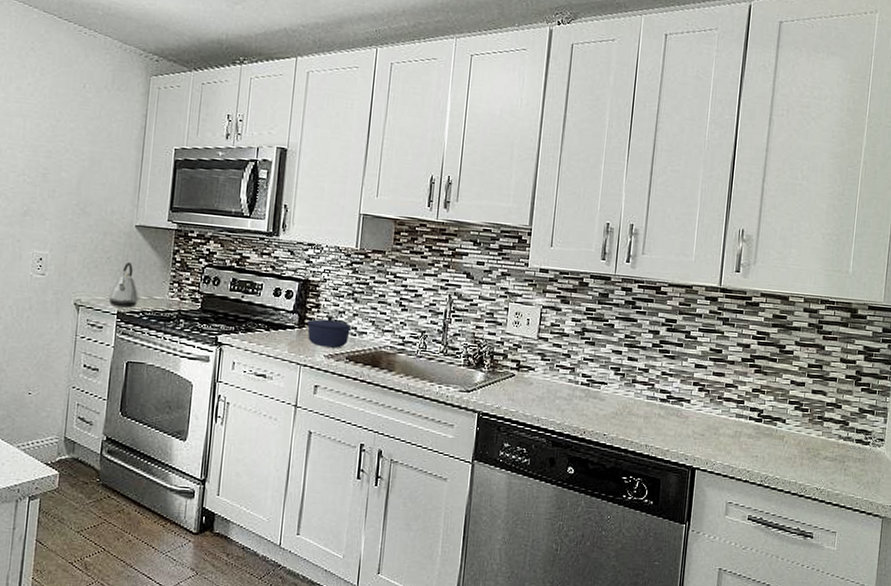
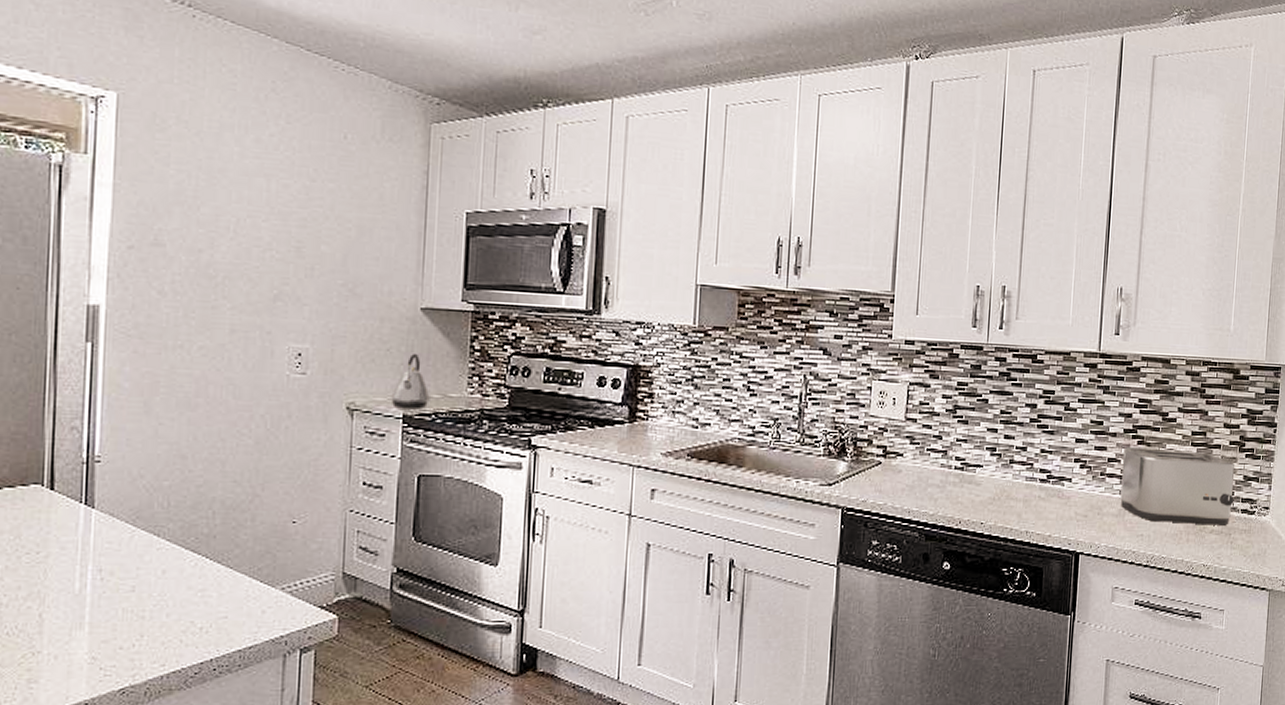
cooking pot: present [306,315,352,348] -> none [638,406,692,444]
toaster: none [736,375,851,455] -> present [1120,447,1235,527]

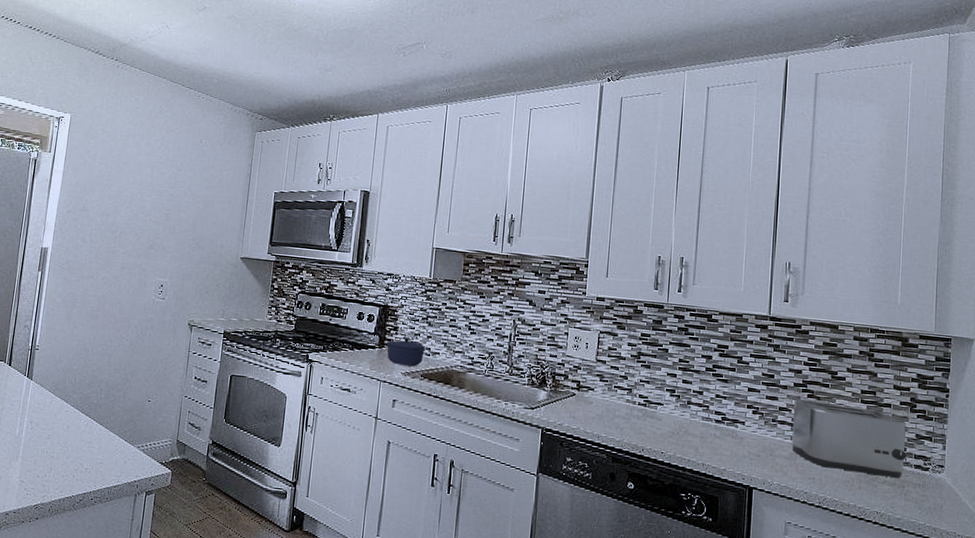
kettle: present [391,353,430,410] -> none [217,288,243,329]
cooking pot: none [638,406,692,444] -> present [386,337,426,367]

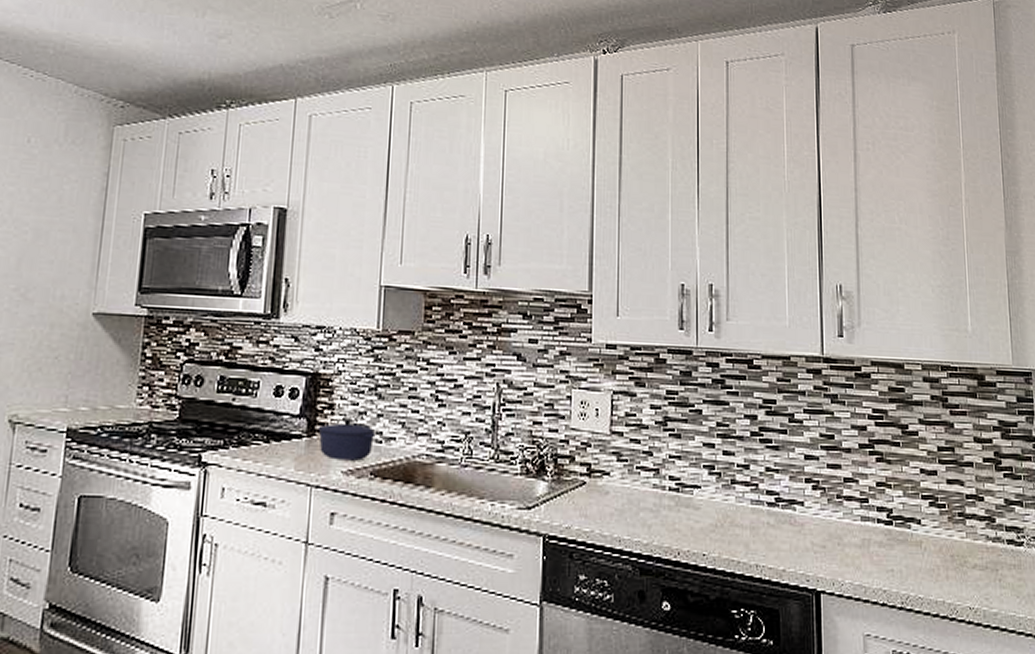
toaster: present [791,399,907,479] -> none [861,465,997,561]

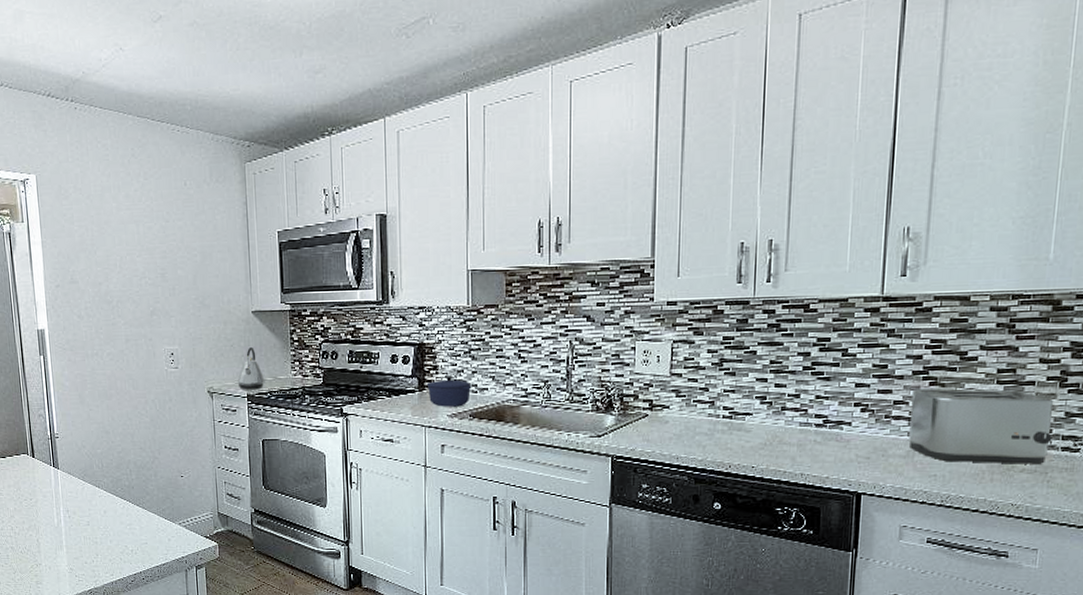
kettle: none [55,360,97,423] -> present [237,346,265,390]
toaster: none [861,465,997,561] -> present [908,388,1054,466]

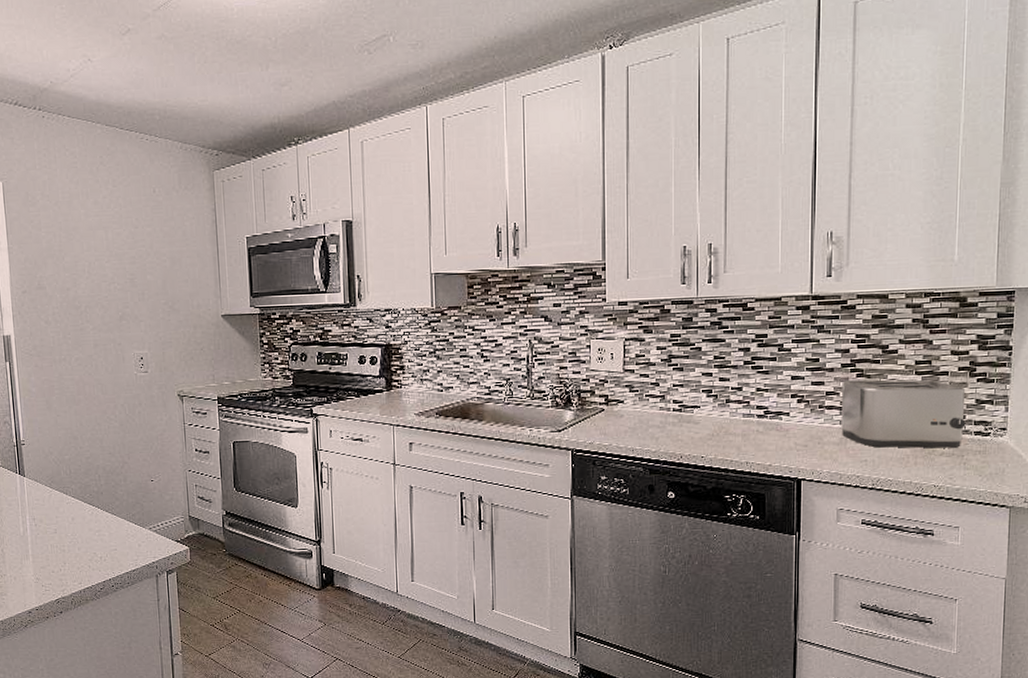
kettle: present [237,346,265,390] -> none [207,350,235,393]
cooking pot: present [426,375,472,407] -> none [394,375,438,406]

